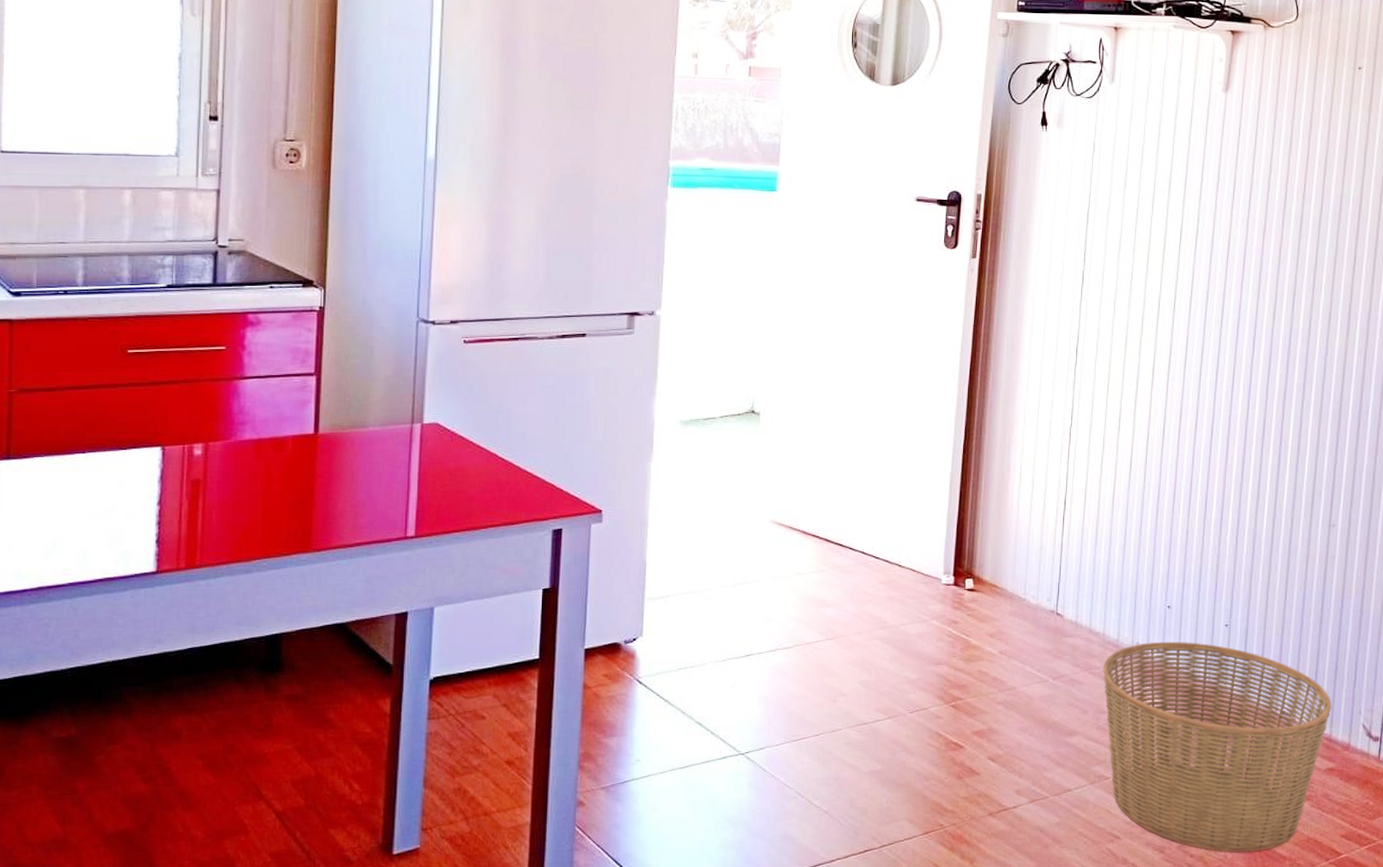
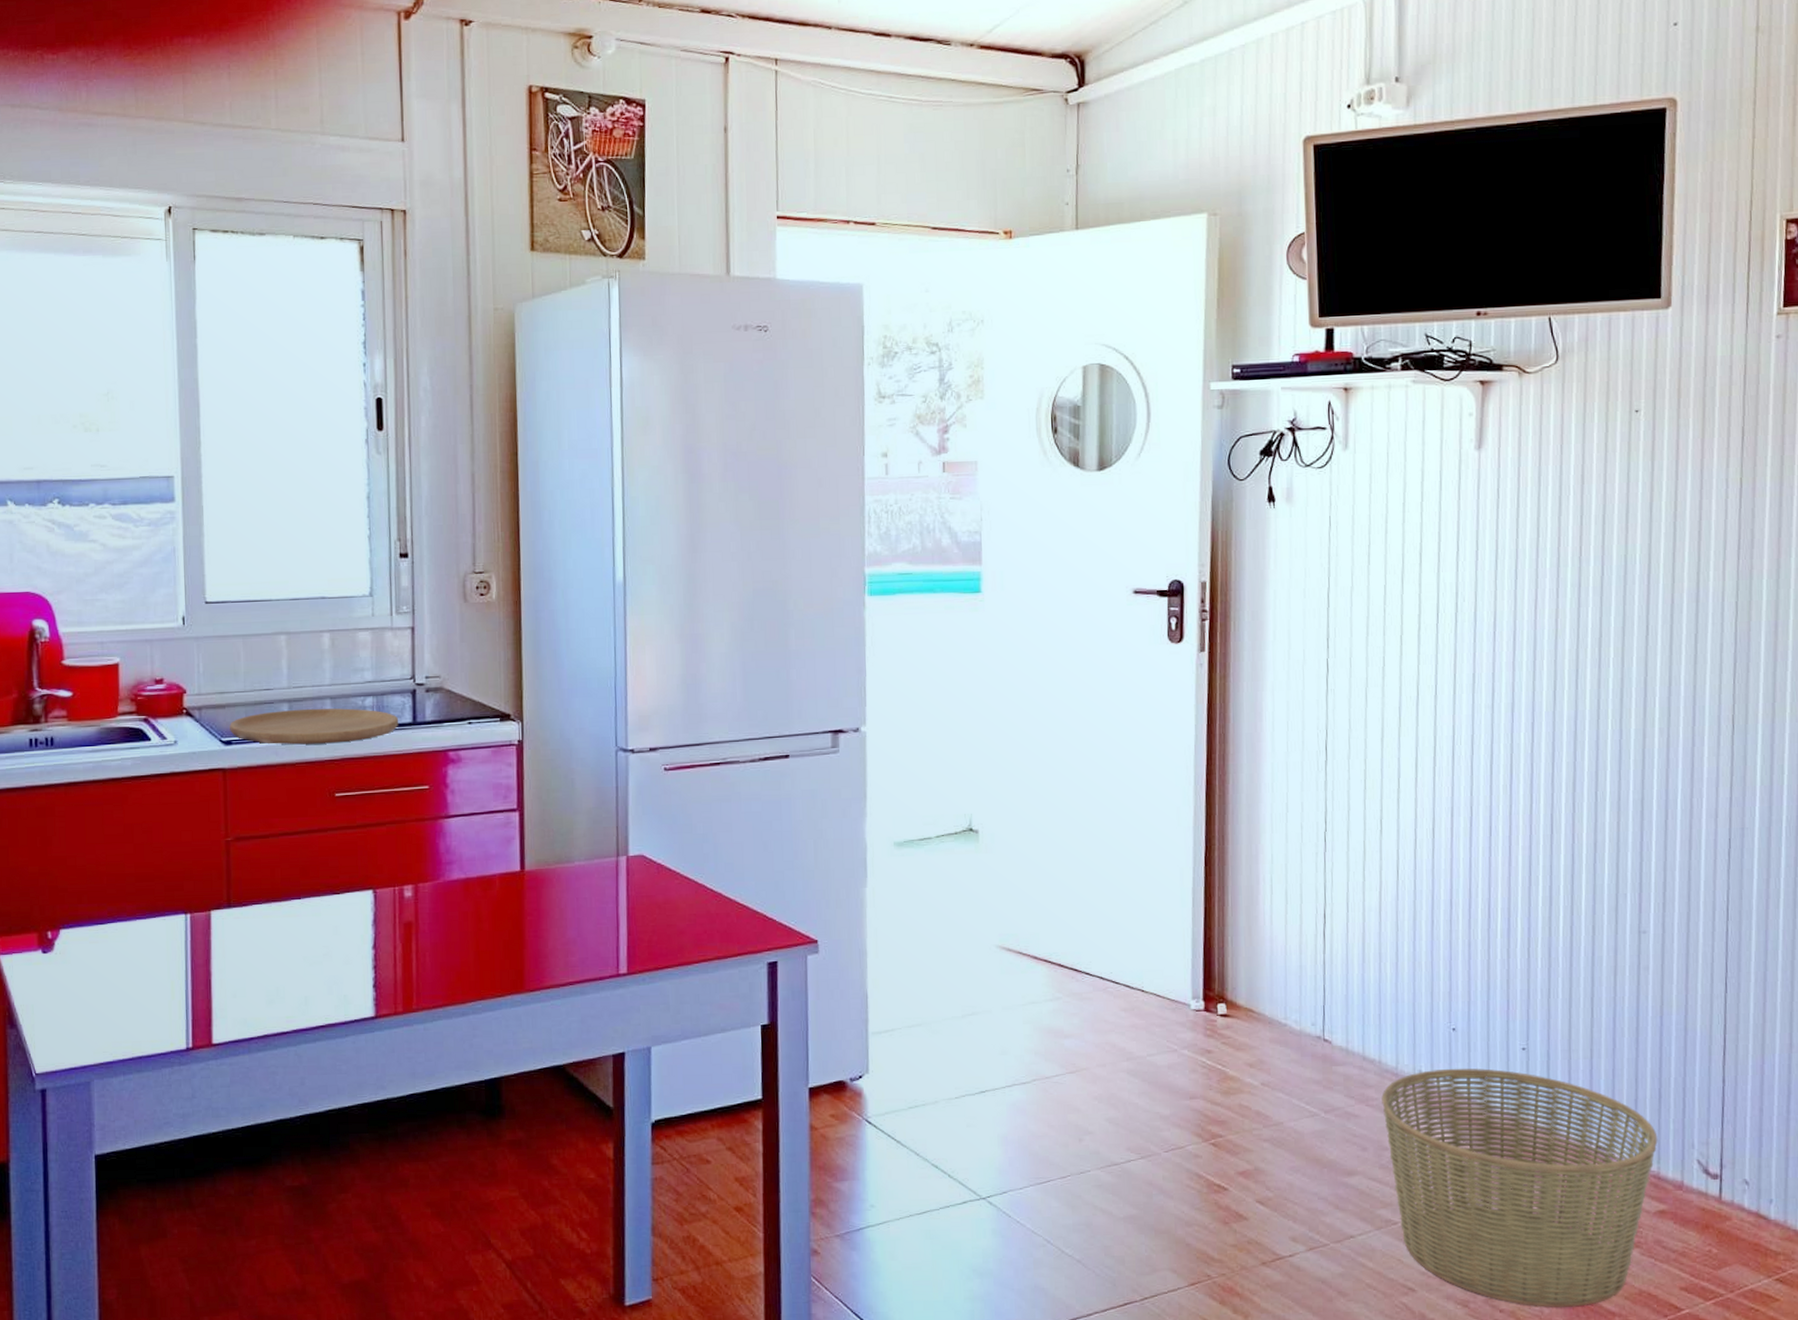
cutting board: none [20,264,199,300] -> present [230,708,399,745]

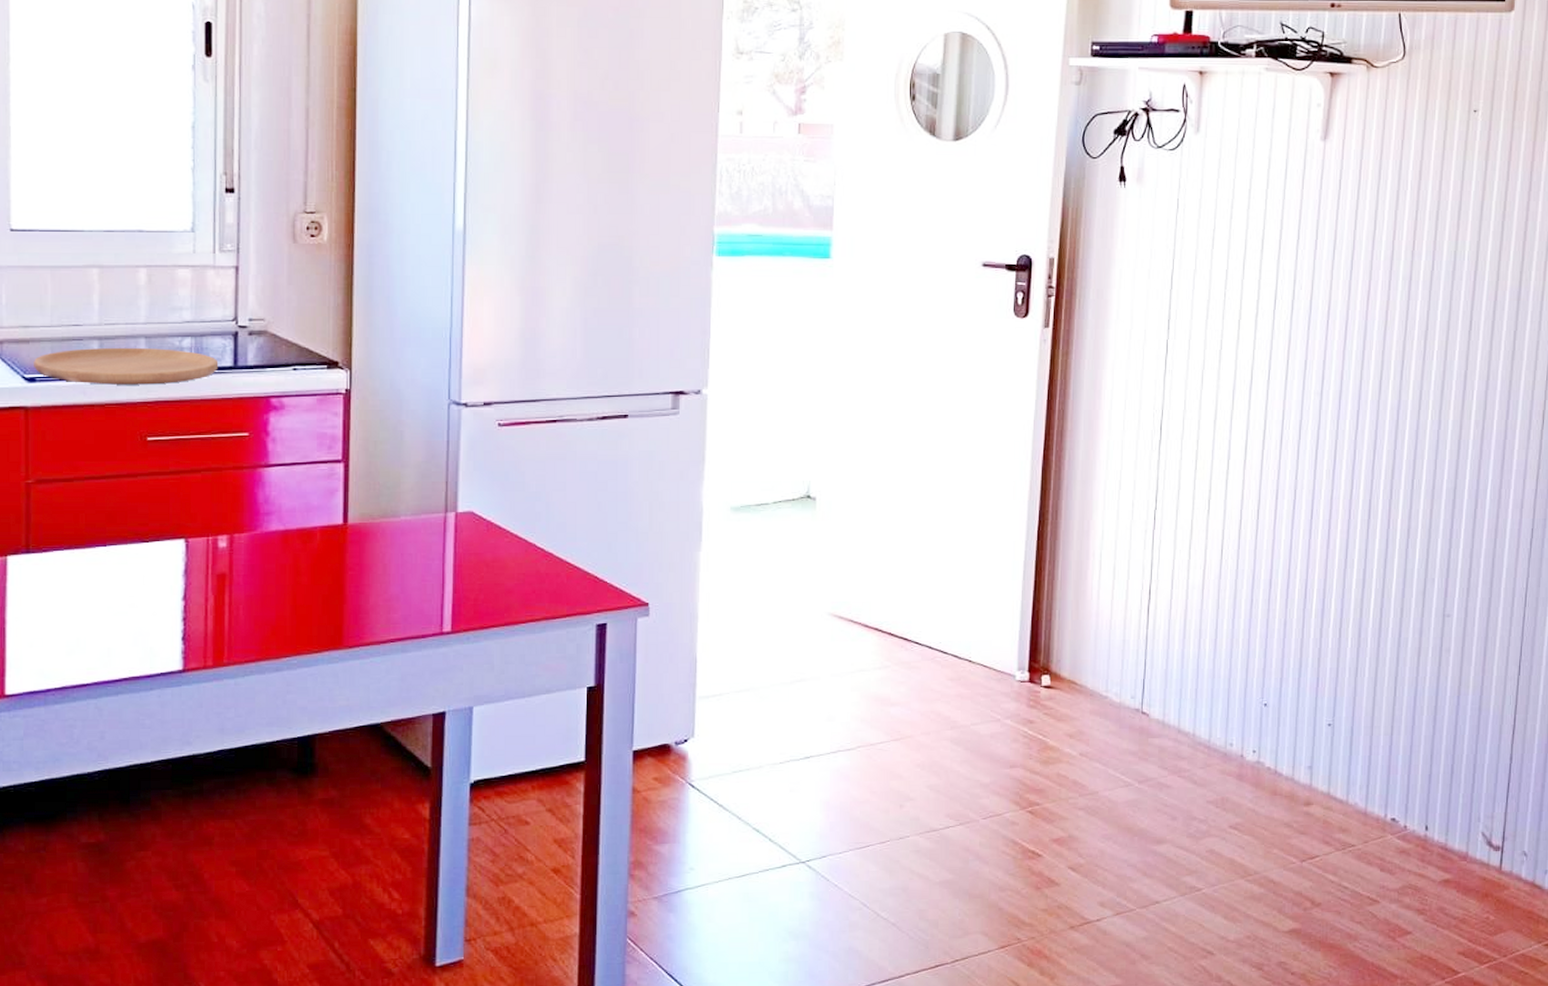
basket: present [1382,1068,1658,1307] -> none [1193,742,1447,970]

